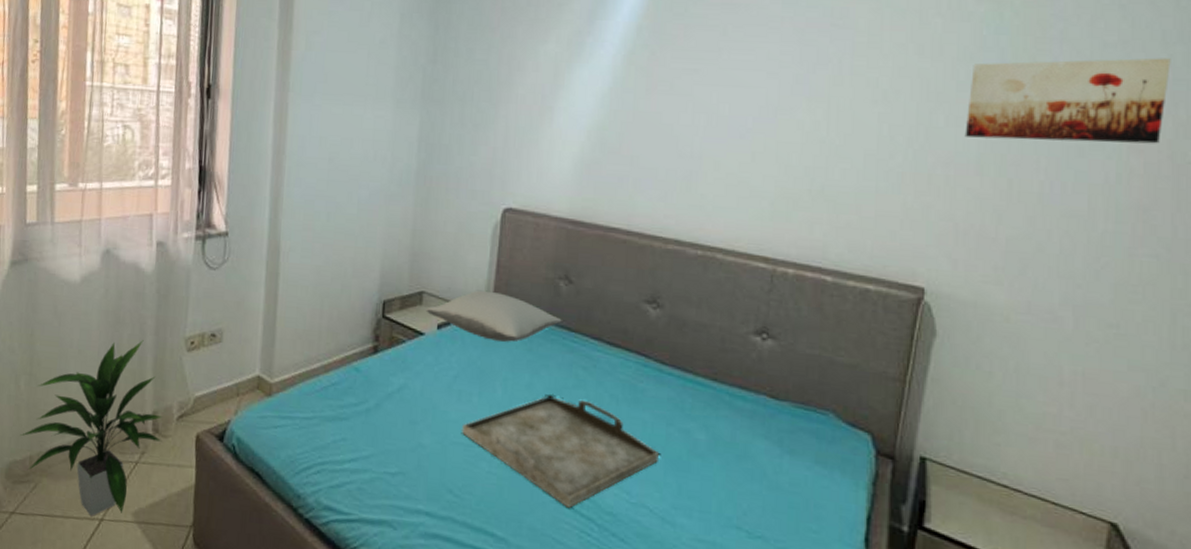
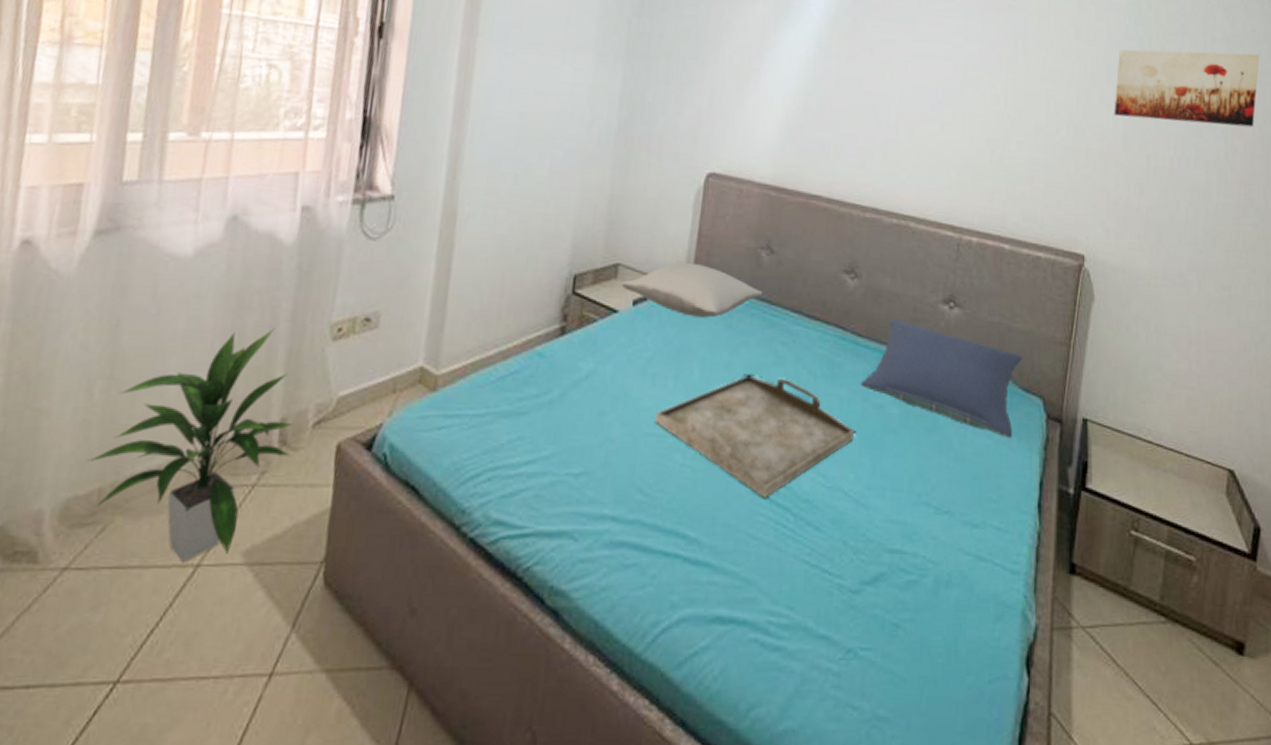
pillow: none [664,348,848,471] -> present [859,319,1023,438]

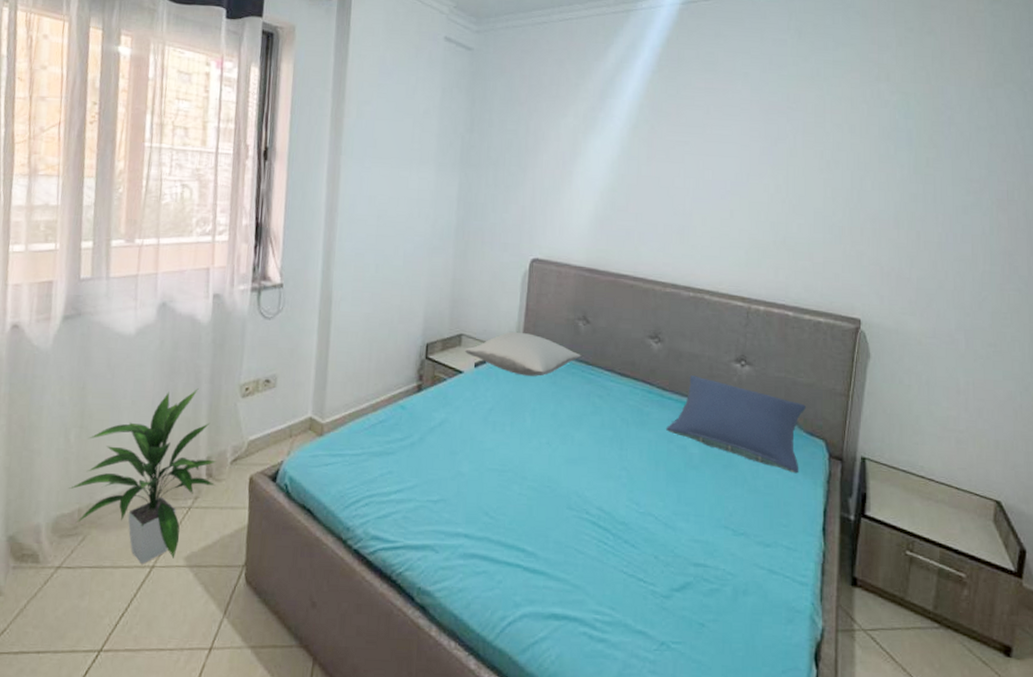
serving tray: present [654,375,854,499] -> none [495,422,662,522]
wall art: present [1114,49,1260,128] -> none [885,139,1023,204]

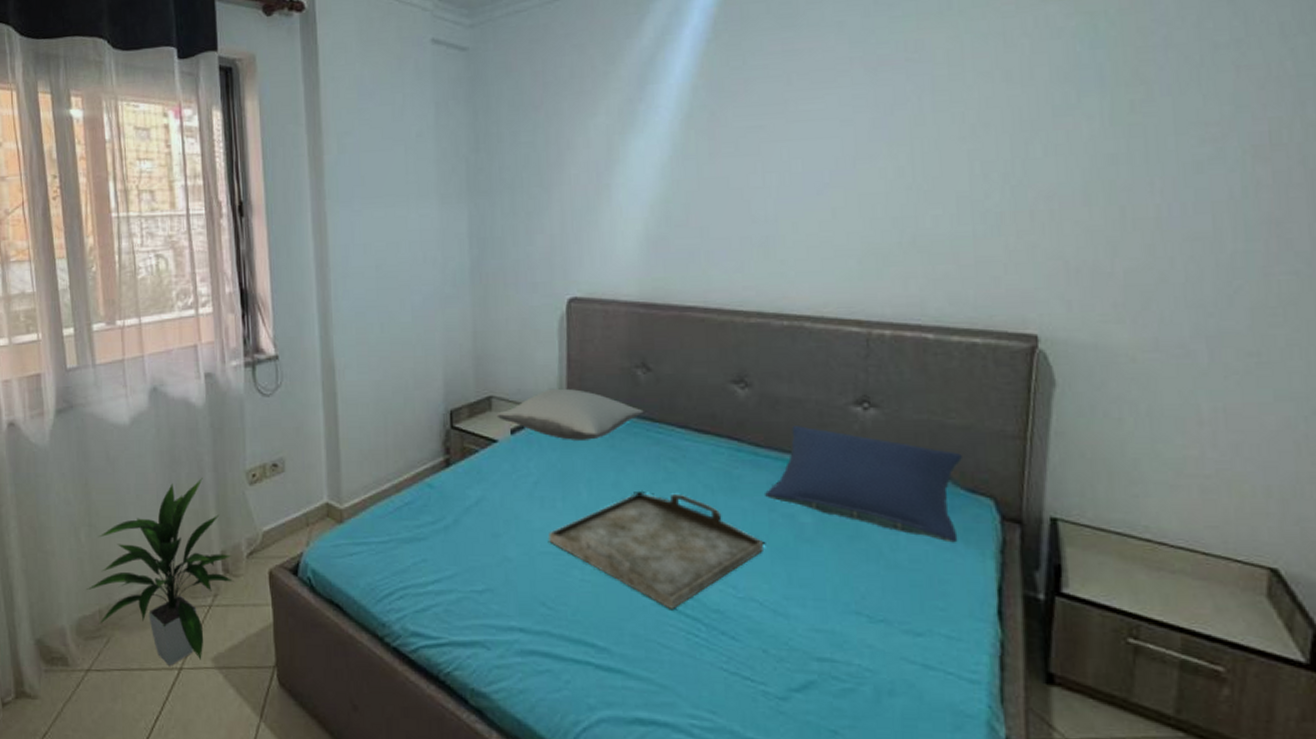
serving tray: none [495,422,662,522] -> present [547,493,763,611]

